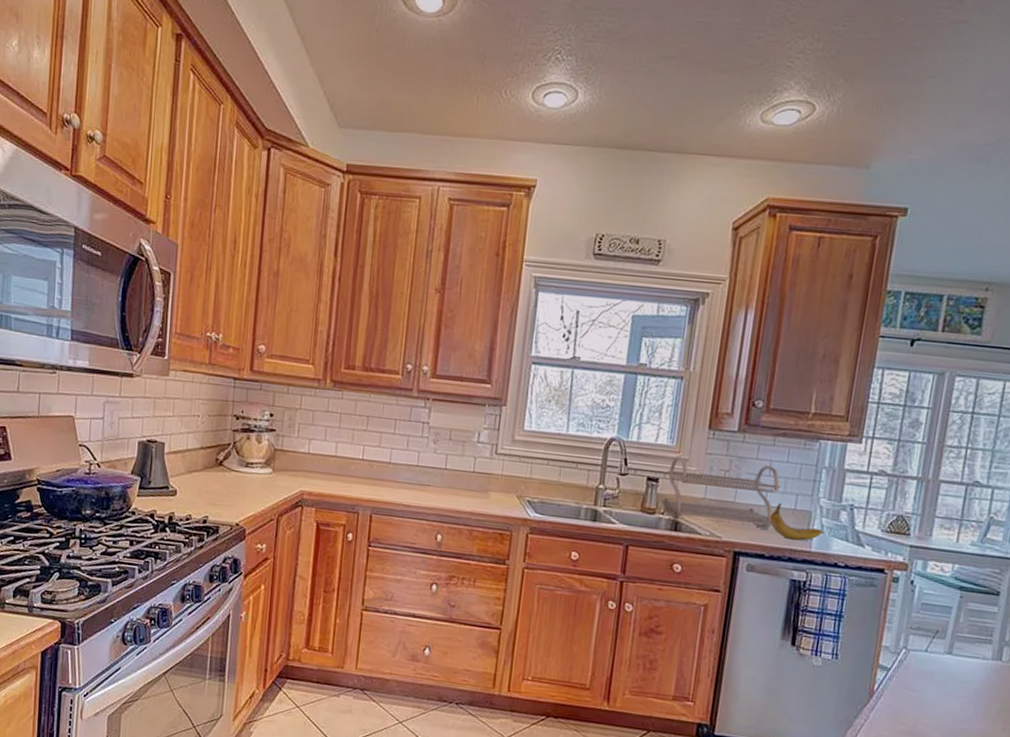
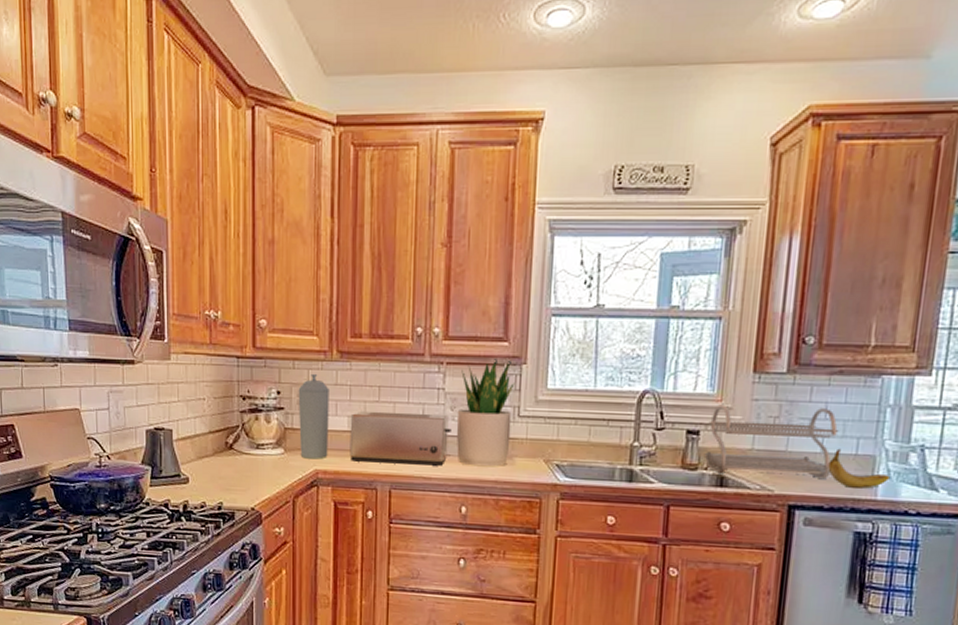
canister: none [288,400,320,481] -> present [298,374,329,460]
toaster: none [335,438,433,495] -> present [350,410,451,466]
planter: none [436,399,494,500] -> present [457,359,515,468]

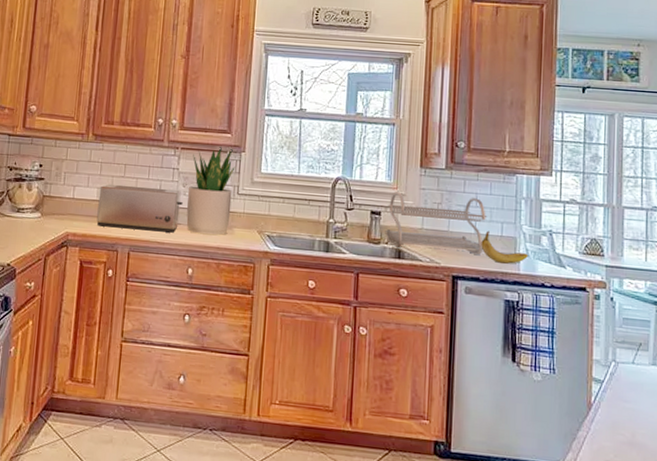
canister: present [298,374,329,460] -> none [54,152,84,224]

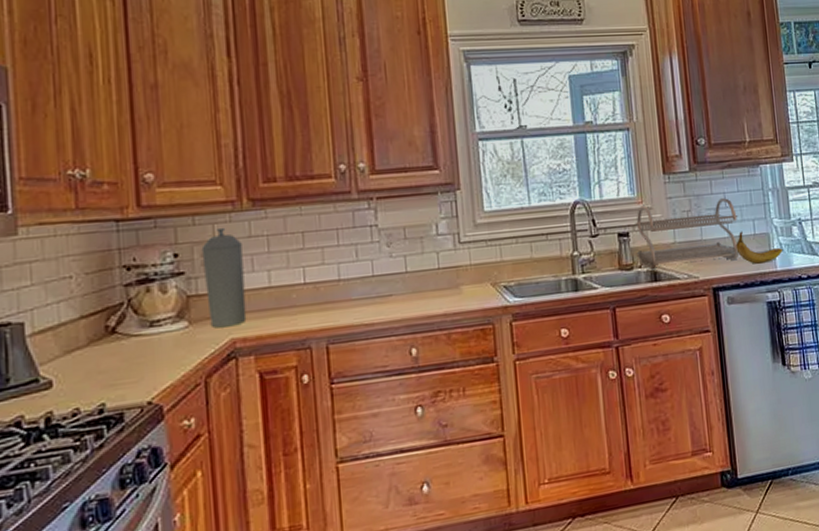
canister: none [54,152,84,224] -> present [201,228,247,329]
toaster: present [96,184,183,233] -> none [271,252,390,321]
planter: present [186,147,235,236] -> none [393,188,455,304]

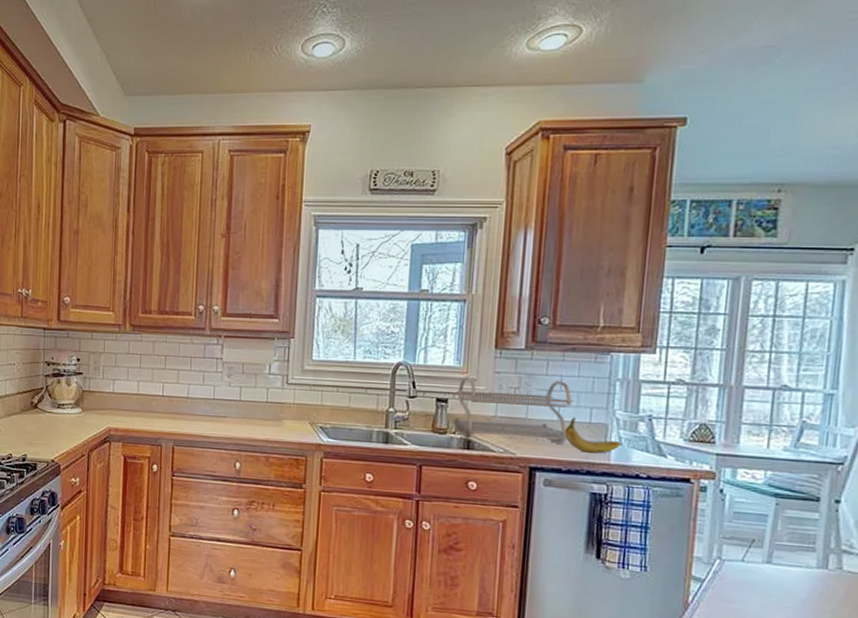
canister: present [201,228,247,329] -> none [95,345,122,419]

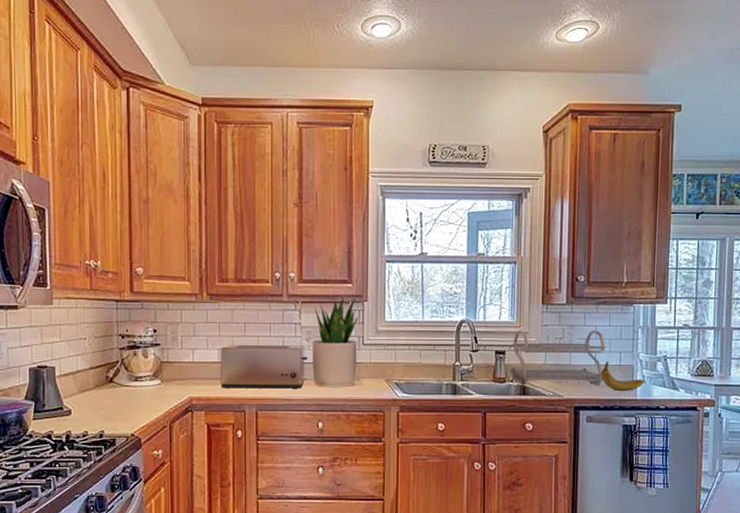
toaster: none [138,376,228,426] -> present [220,344,308,389]
planter: none [232,333,284,428] -> present [313,298,359,388]

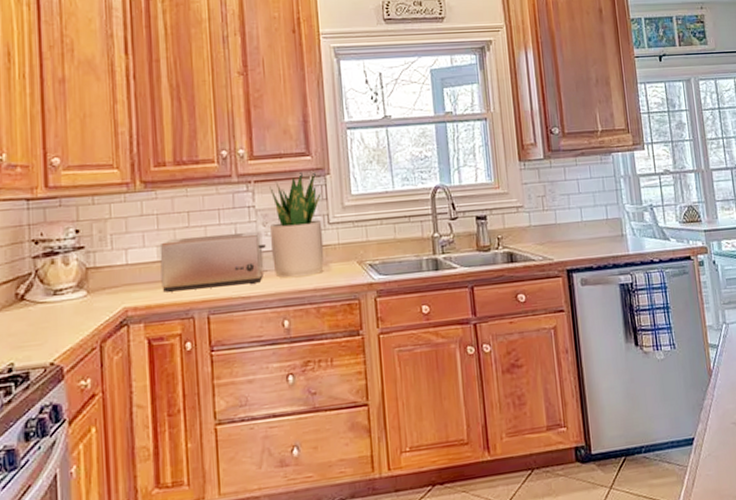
dish rack: present [509,330,607,386] -> none [492,184,593,252]
fruit: present [601,361,644,391] -> none [589,216,634,248]

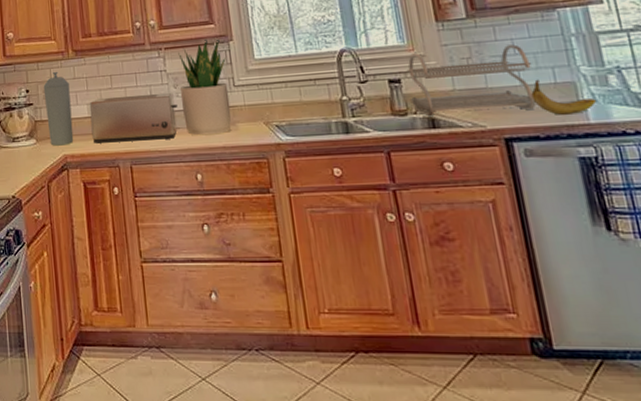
canister: none [99,208,138,298] -> present [43,72,74,146]
dish rack: none [492,184,593,252] -> present [406,44,537,117]
fruit: none [589,216,634,248] -> present [531,79,596,115]

